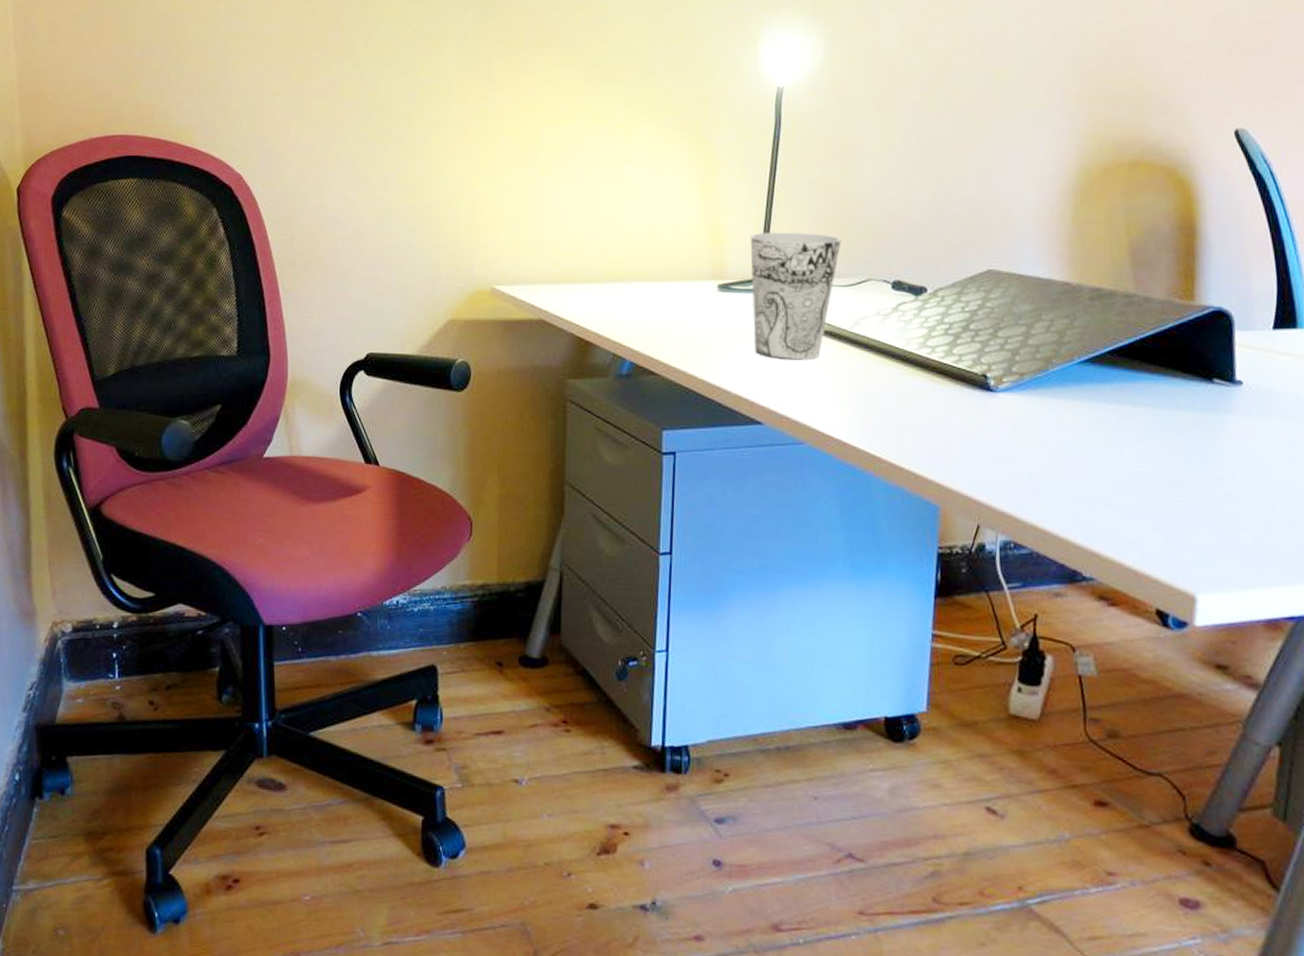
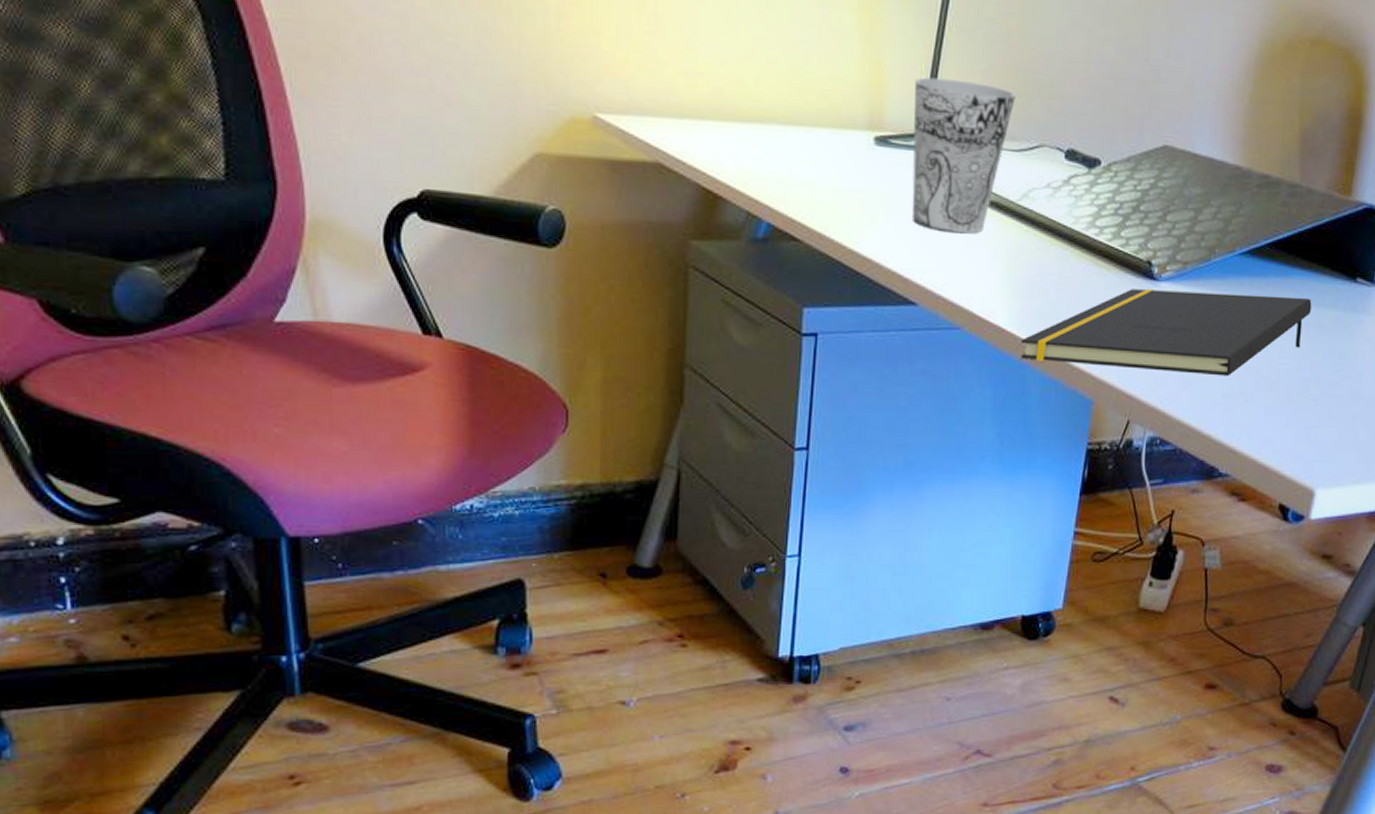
notepad: none [863,399,1166,480] -> present [1021,288,1312,377]

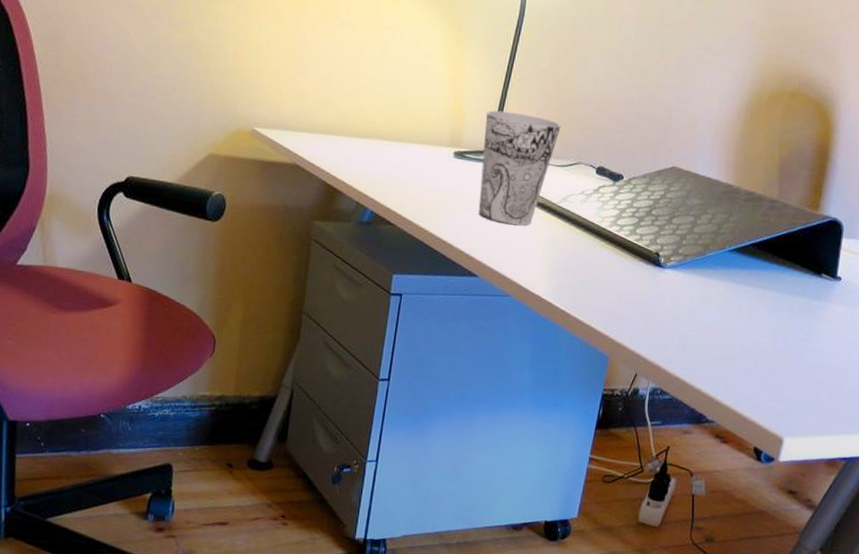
notepad: present [1021,288,1312,377] -> none [555,273,785,344]

